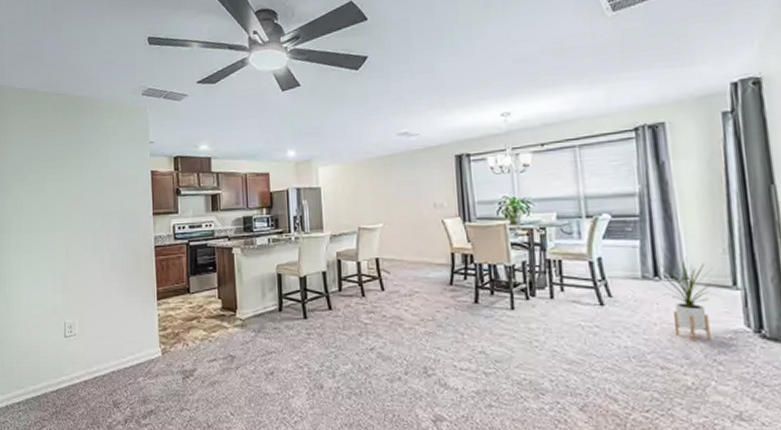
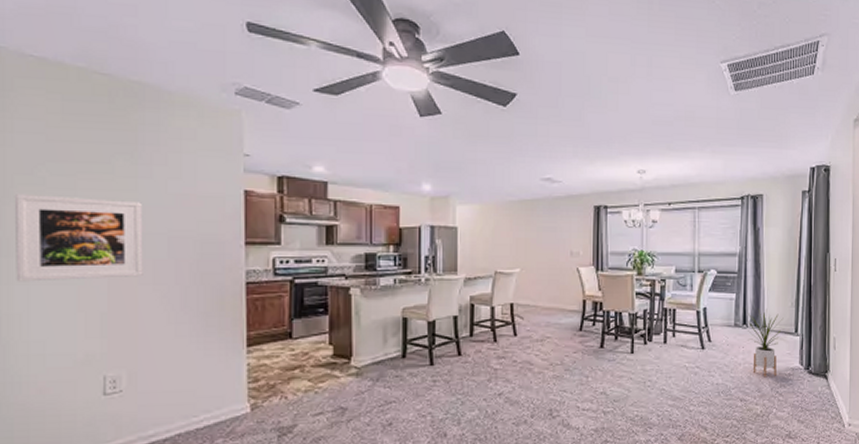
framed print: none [11,186,87,251] -> present [14,194,143,282]

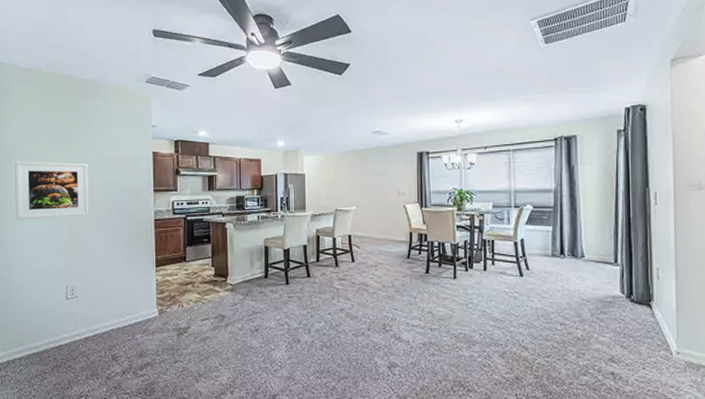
house plant: present [748,308,784,378] -> none [565,240,602,304]

